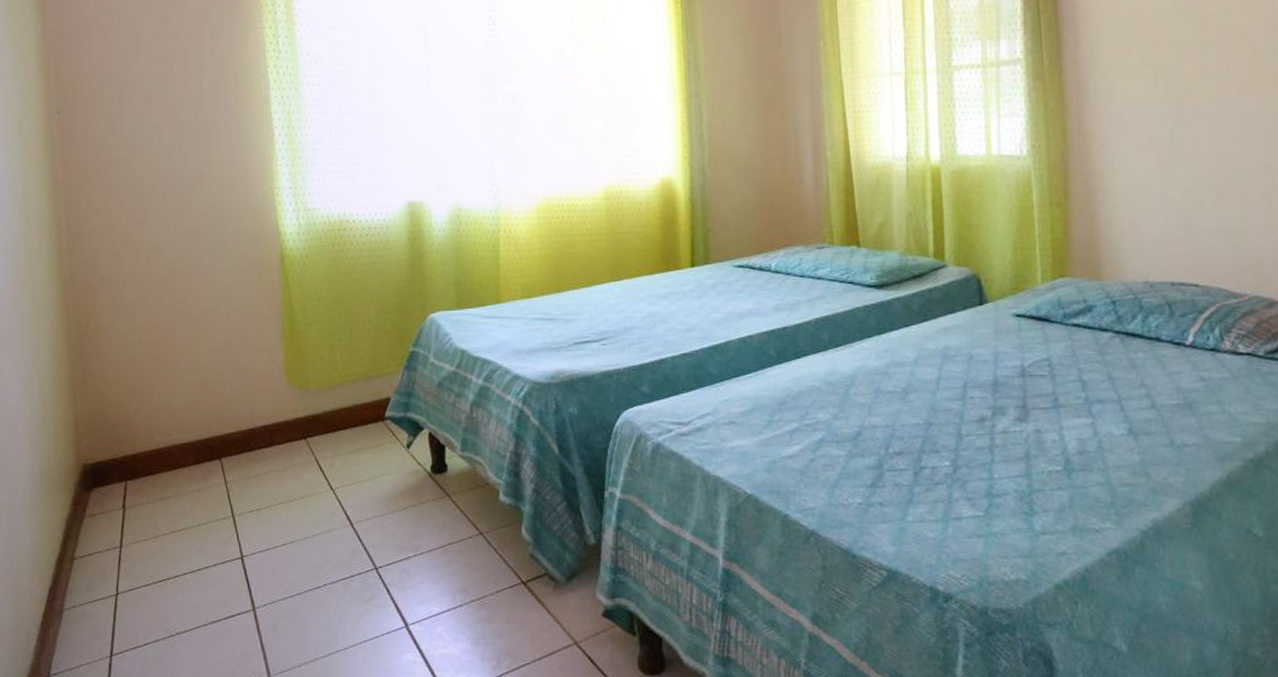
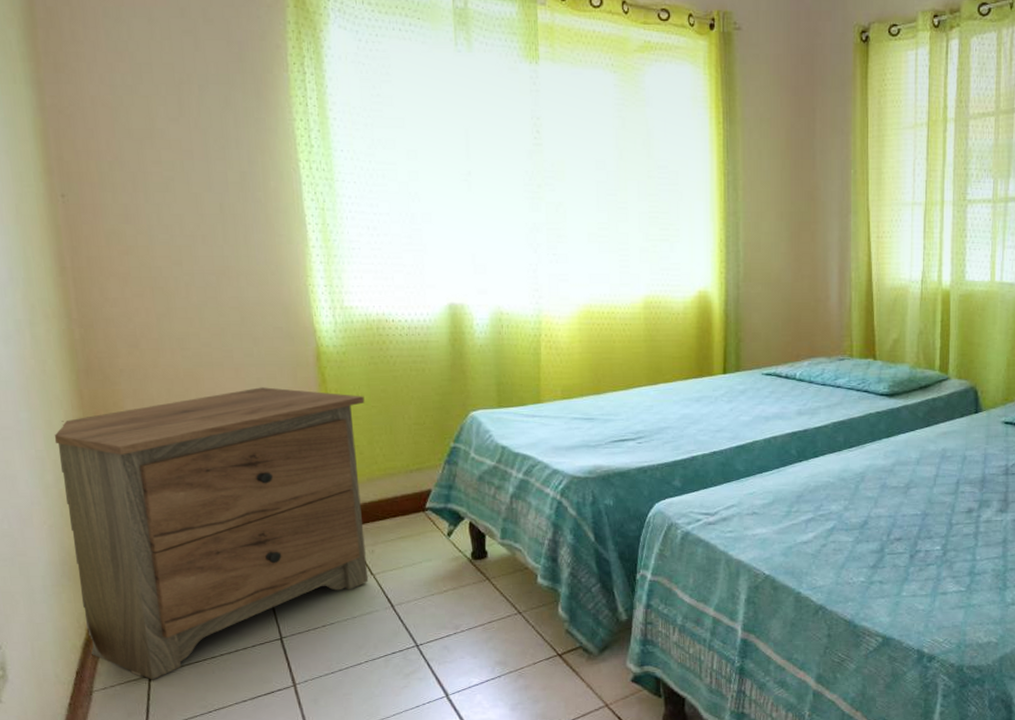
nightstand: none [40,292,328,599] -> present [54,387,369,680]

